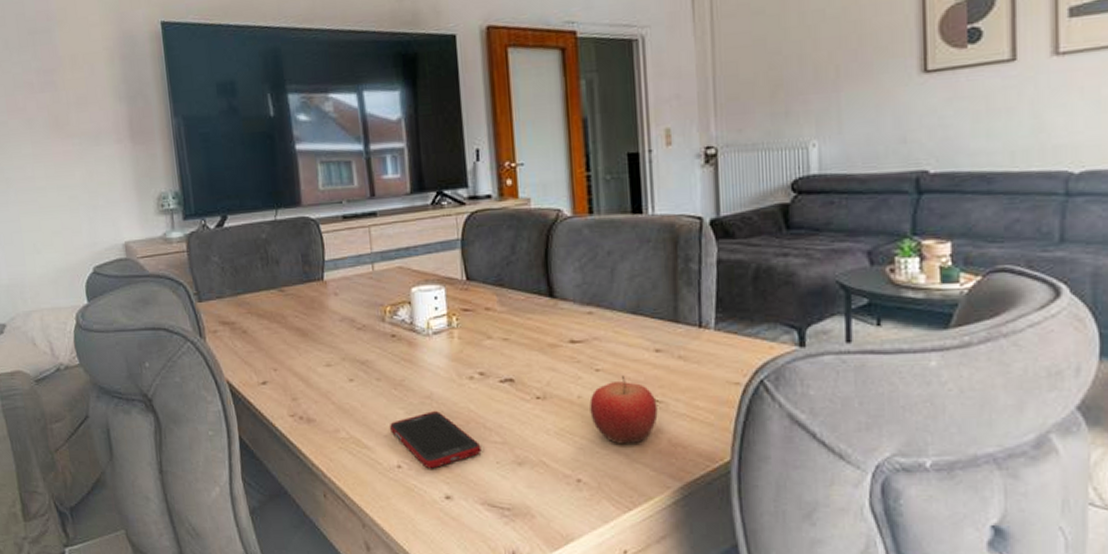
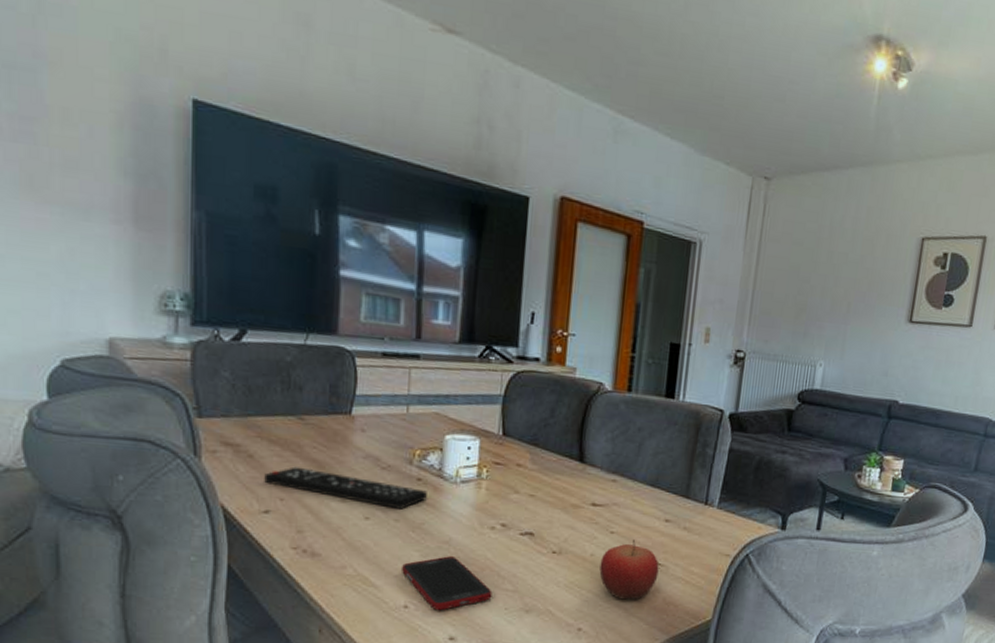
remote control: none [258,337,403,368] -> present [264,466,427,509]

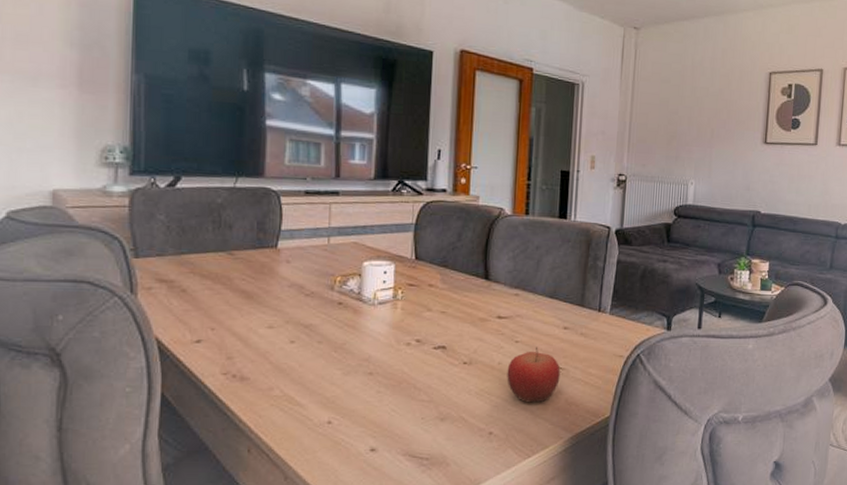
remote control: present [264,466,427,509] -> none [196,298,348,332]
cell phone: present [402,556,492,611] -> none [325,373,410,424]

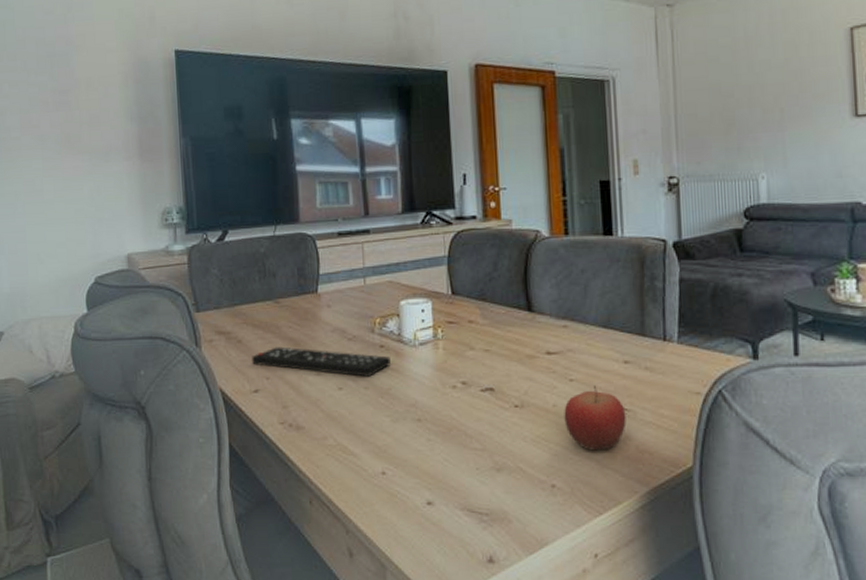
remote control: none [196,298,348,332] -> present [252,346,391,377]

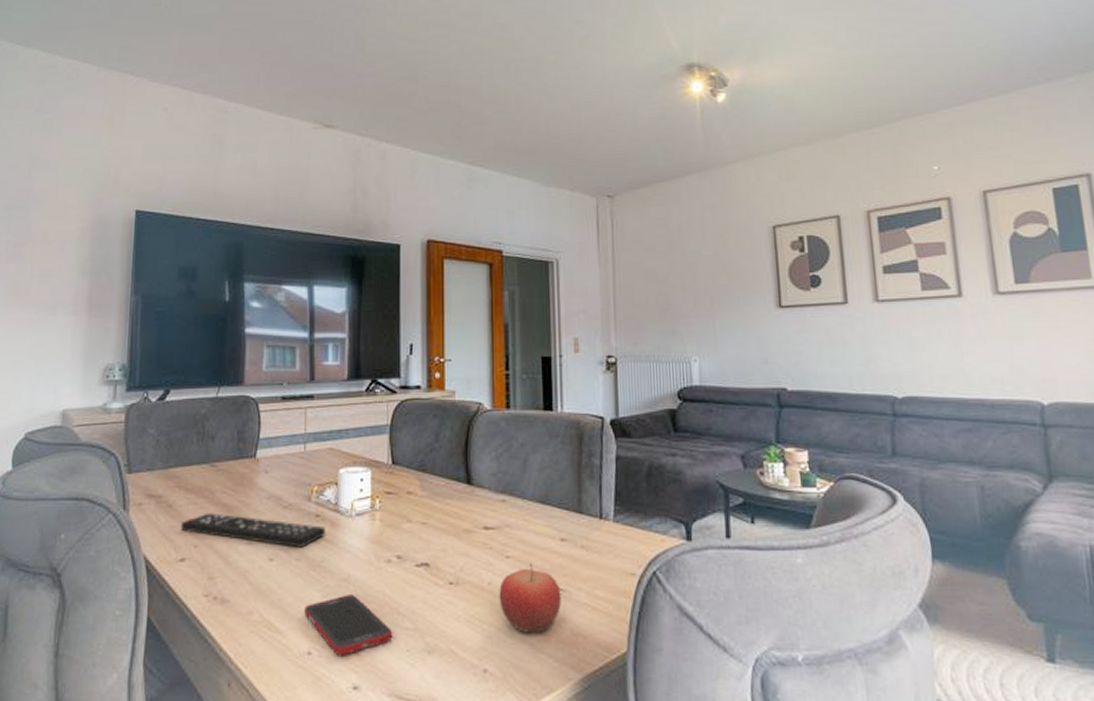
cell phone: none [376,419,462,475] -> present [305,595,393,656]

